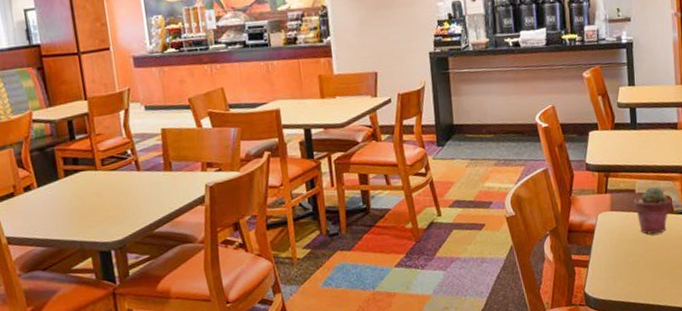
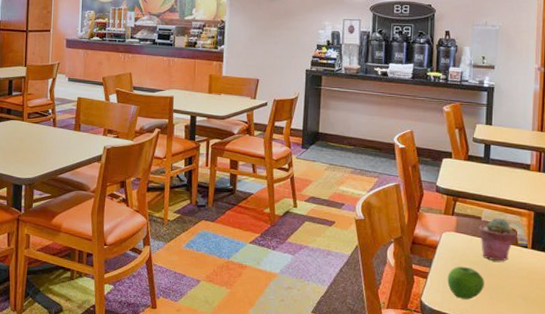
apple: none [608,246,646,282] -> present [447,266,484,299]

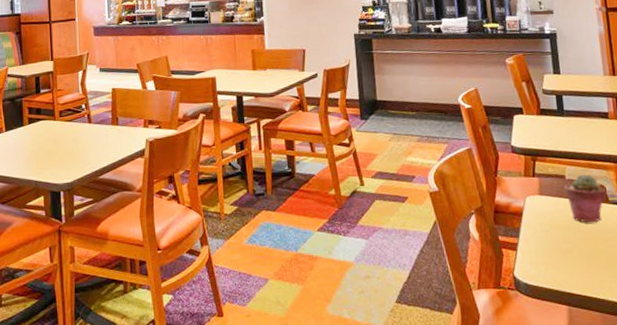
apple: present [447,266,484,299] -> none [538,232,581,269]

